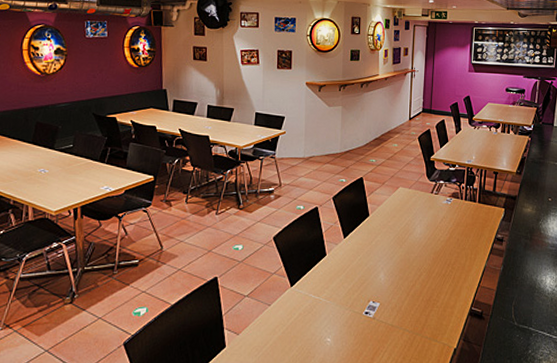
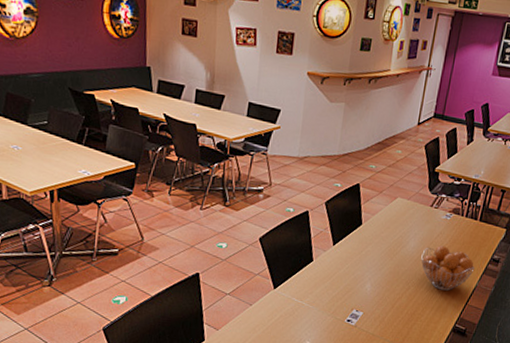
fruit basket: none [429,230,481,274] -> present [421,245,475,291]

